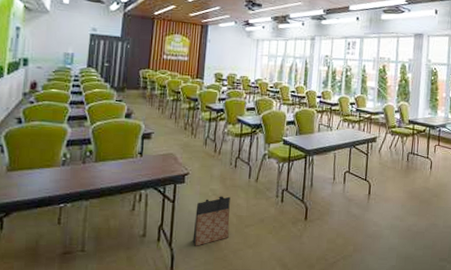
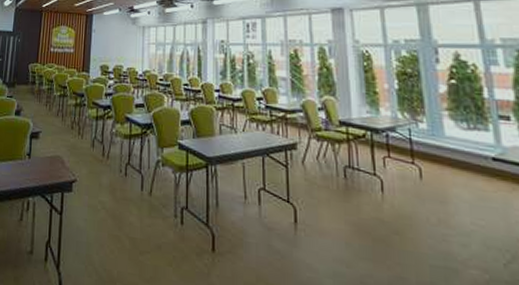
bag: present [192,196,230,246] -> none [81,210,122,273]

